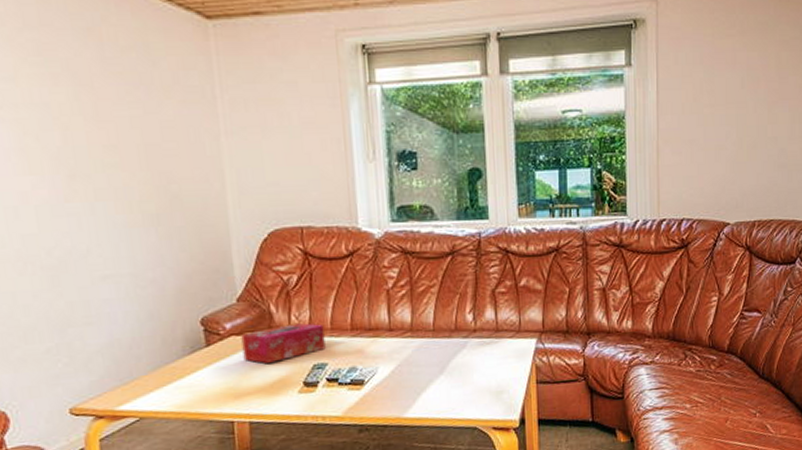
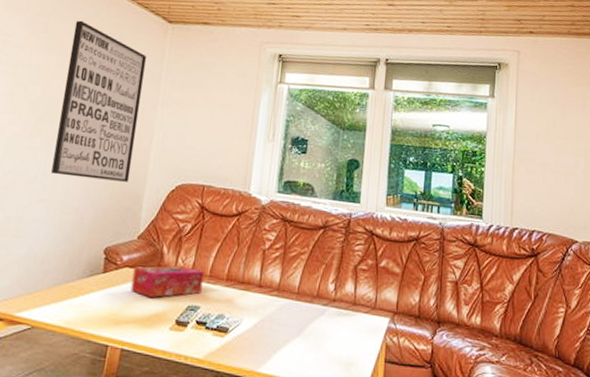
wall art: none [77,31,209,243] -> present [51,20,146,182]

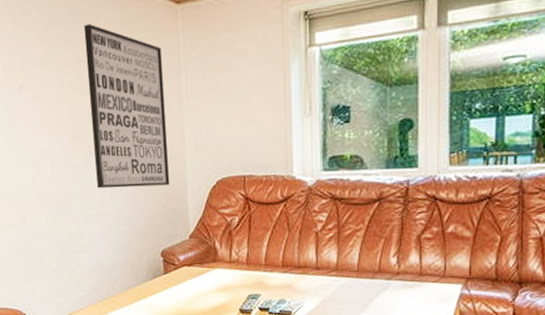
tissue box: present [130,266,204,297] -> none [191,259,260,291]

